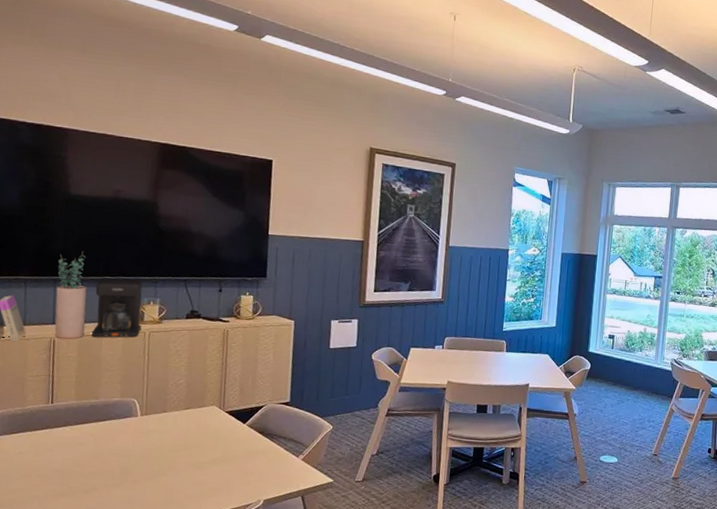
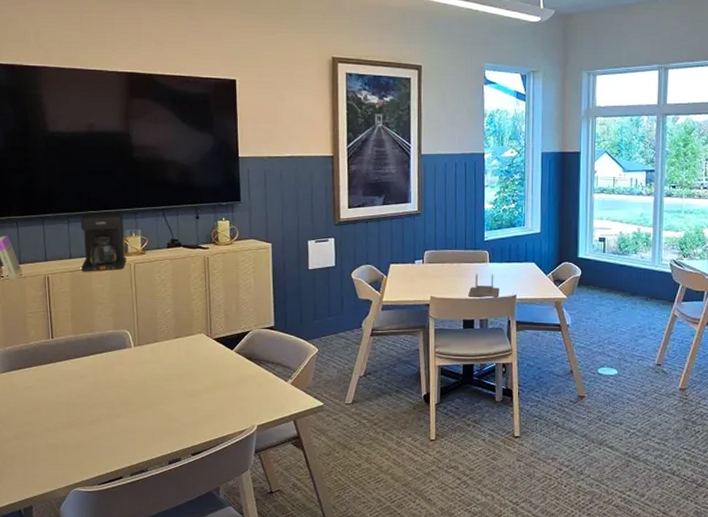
vase: present [54,250,87,340] -> none [45,187,75,276]
napkin holder: none [483,362,514,385] -> present [468,273,500,298]

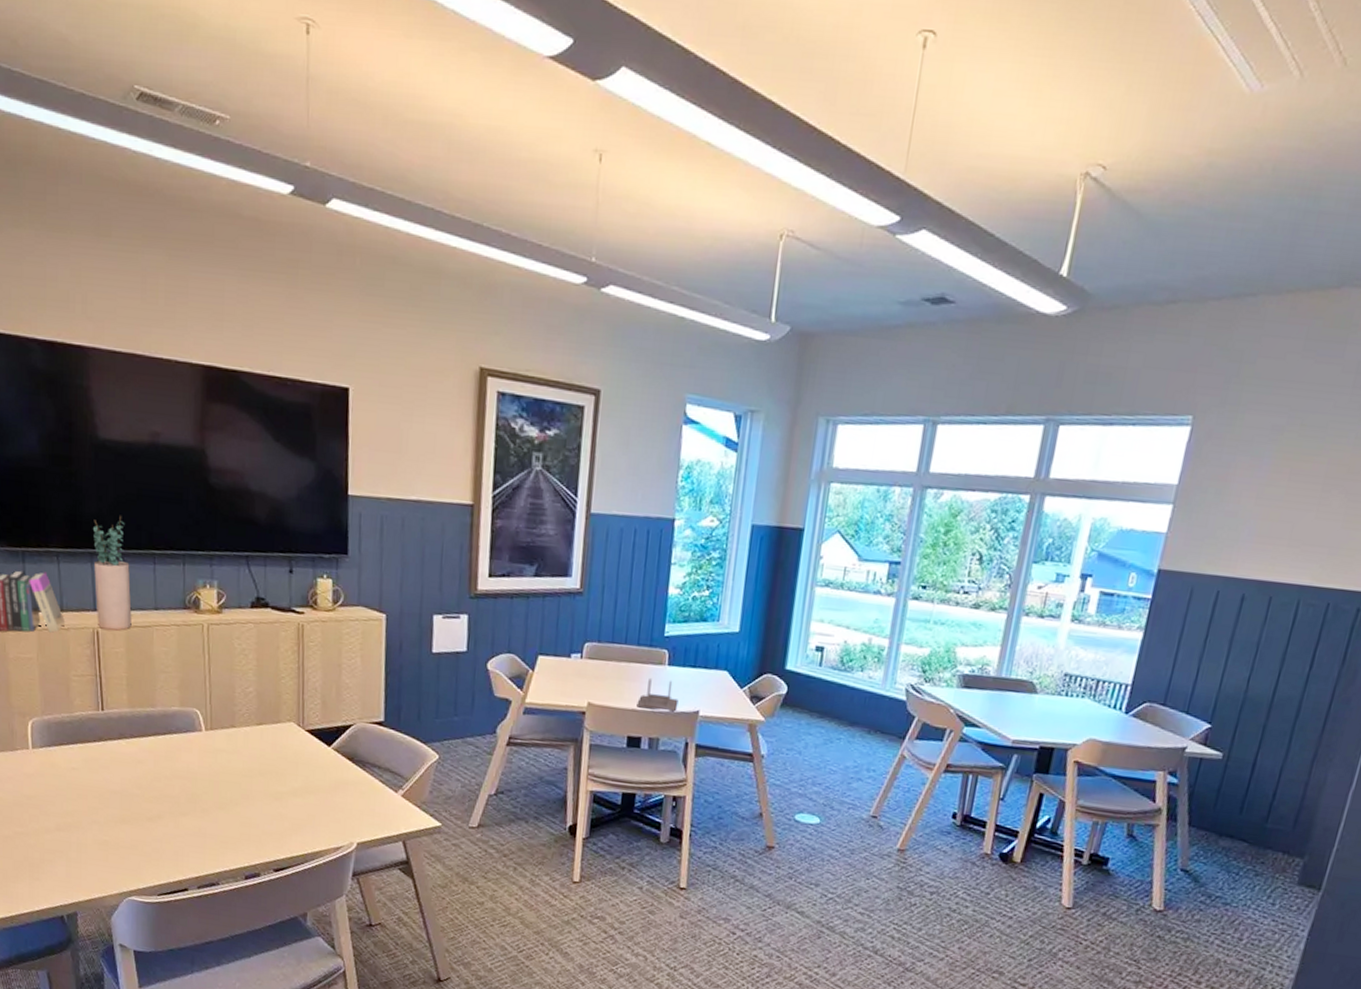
vase: none [45,187,75,276] -> present [93,515,132,632]
coffee maker: present [81,211,127,272] -> none [140,551,198,632]

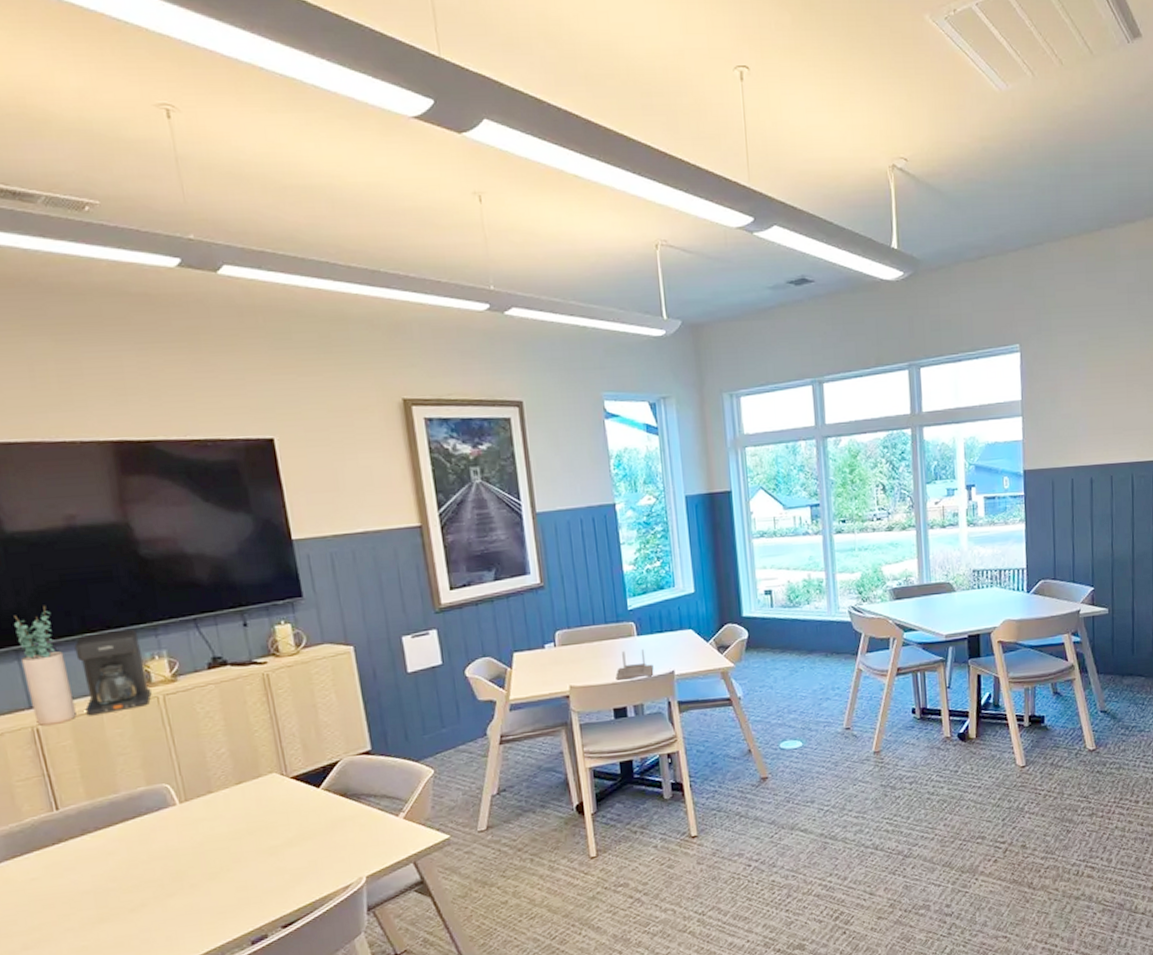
coffee maker: none [140,551,198,632] -> present [74,628,152,716]

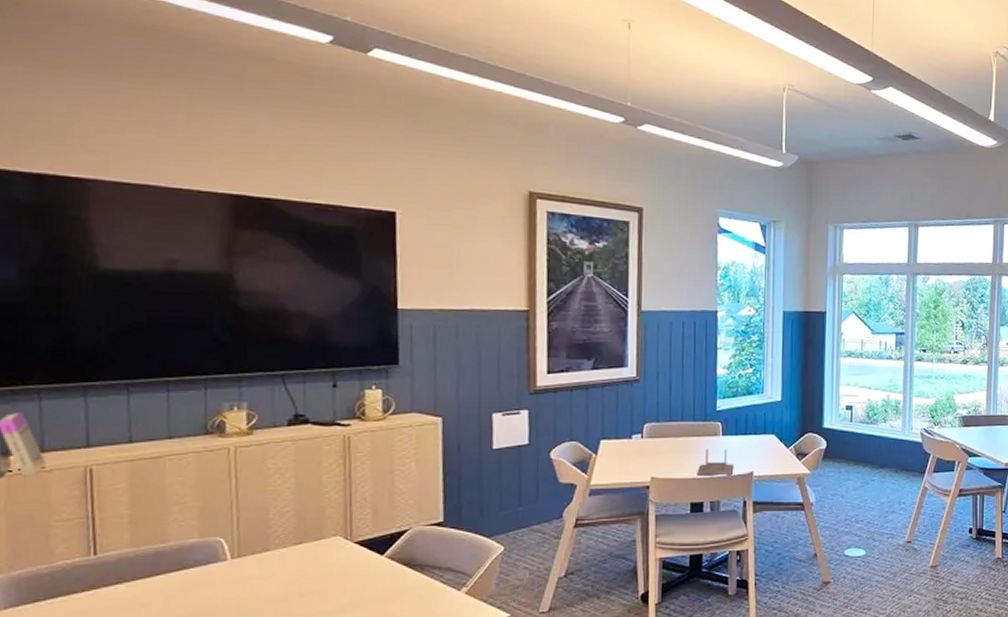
vase: present [13,605,77,727] -> none [88,344,138,467]
coffee maker: present [74,628,152,716] -> none [148,377,223,461]

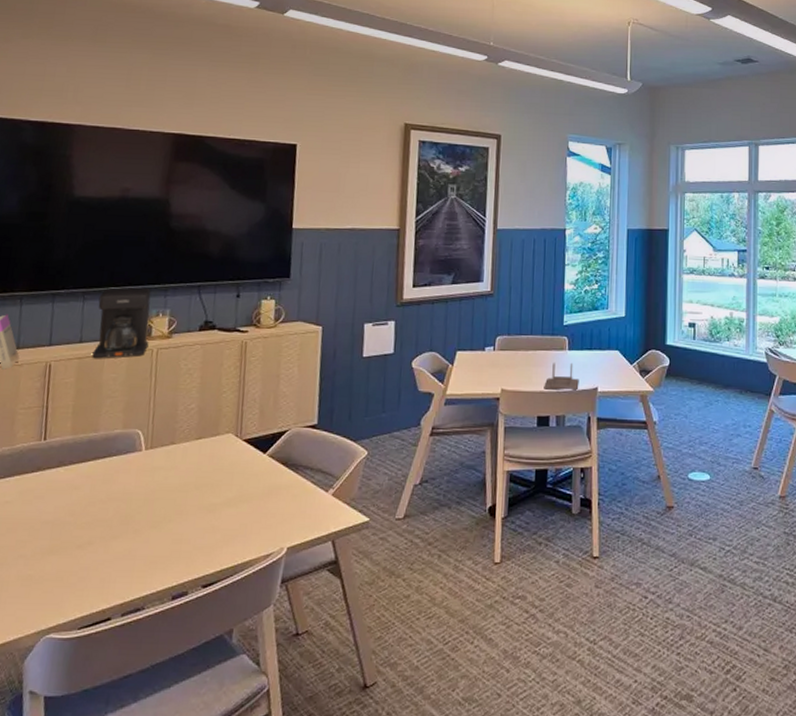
coffee maker: none [148,377,223,461] -> present [92,287,151,359]

